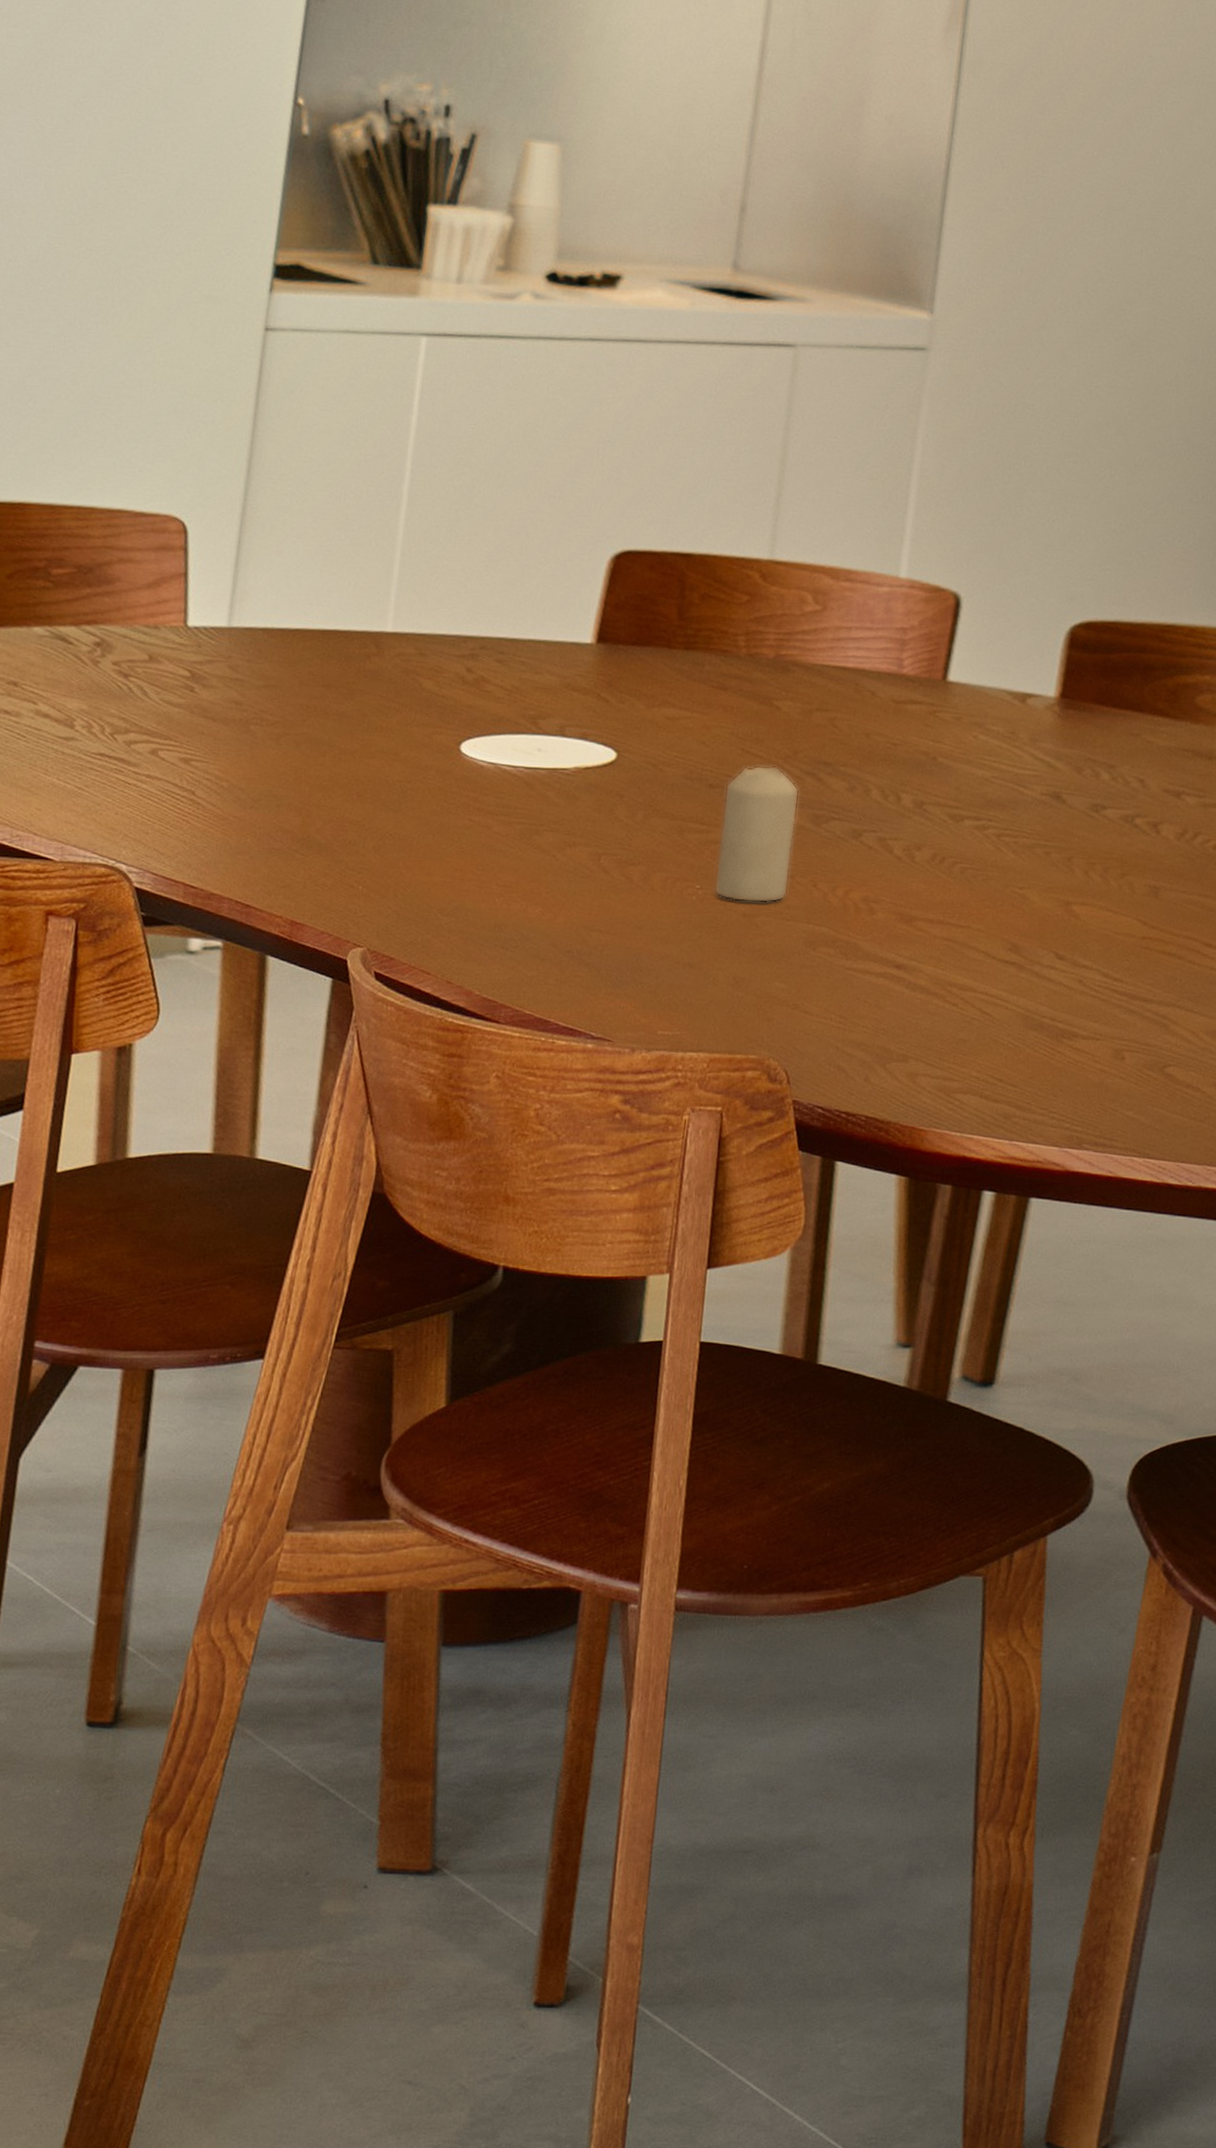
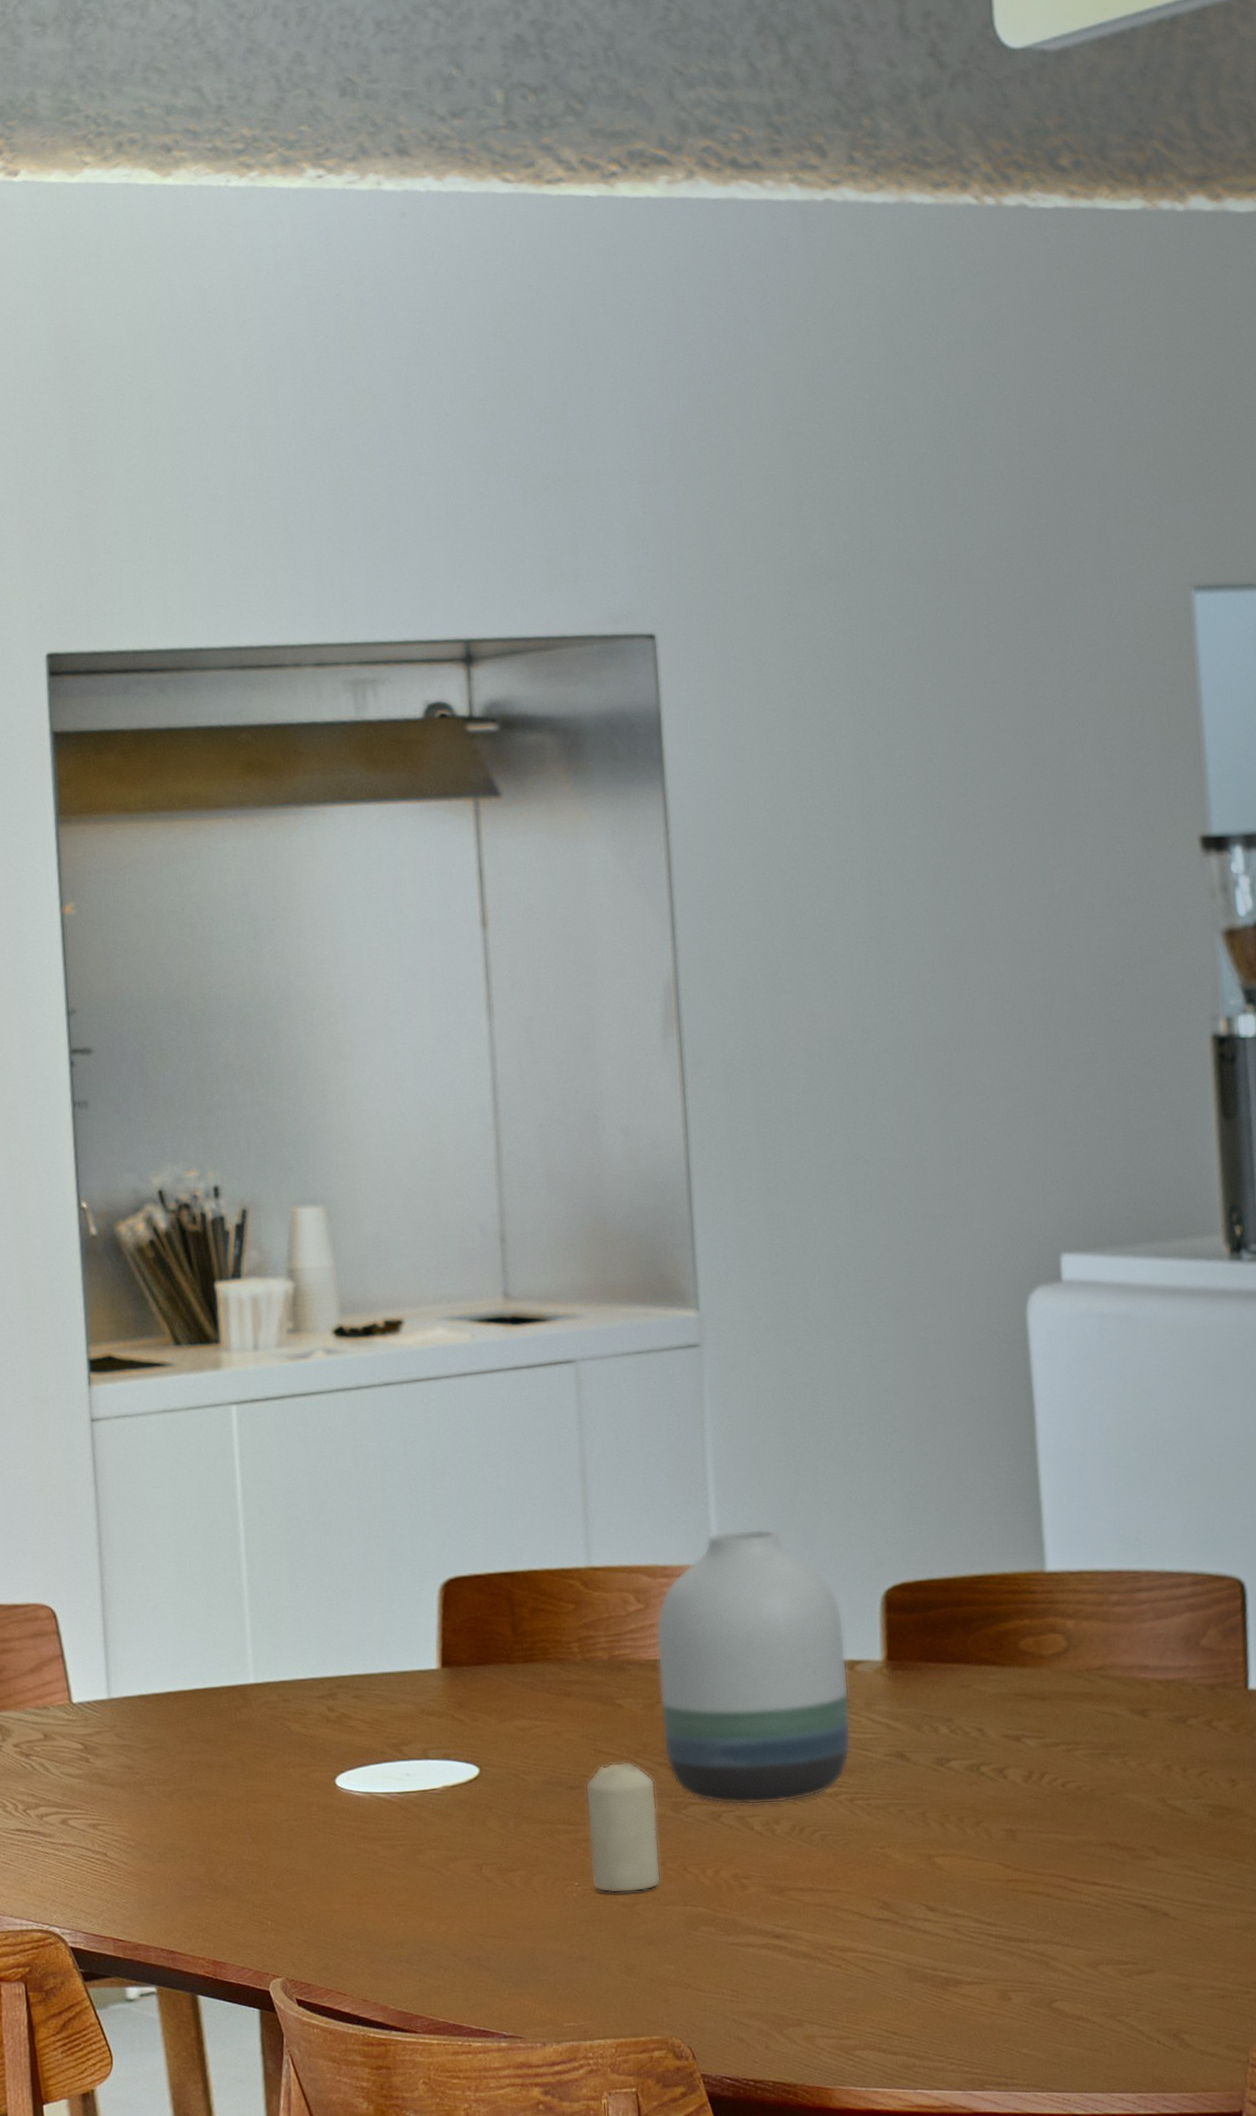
vase: none [814,542,1024,830] -> present [655,1528,851,1805]

